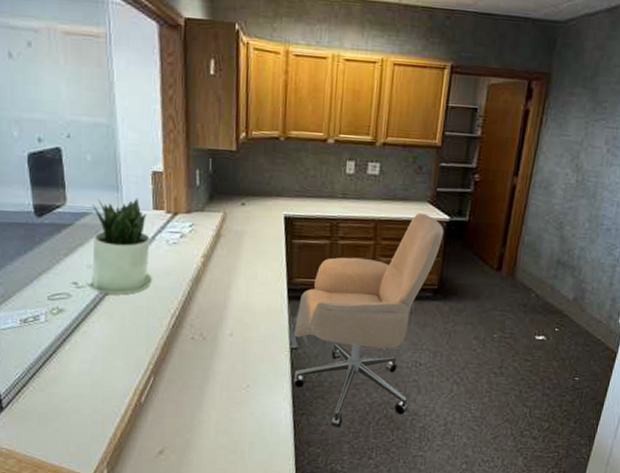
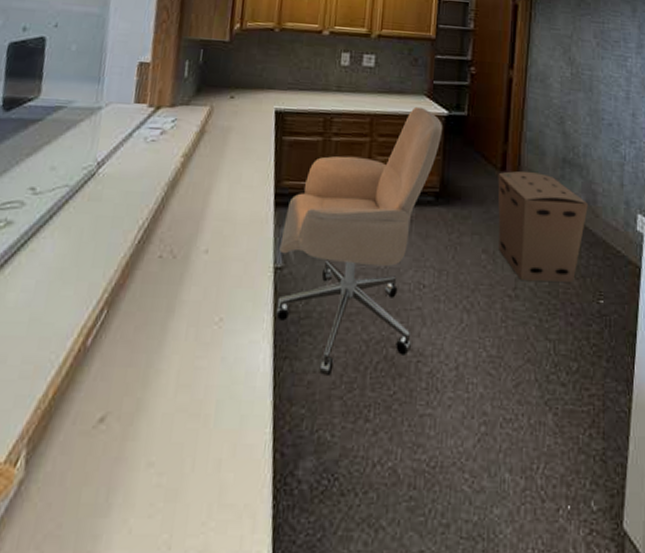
planter: present [85,198,153,295] -> none [44,90,127,203]
cardboard box: none [489,271,576,363] -> present [497,171,588,282]

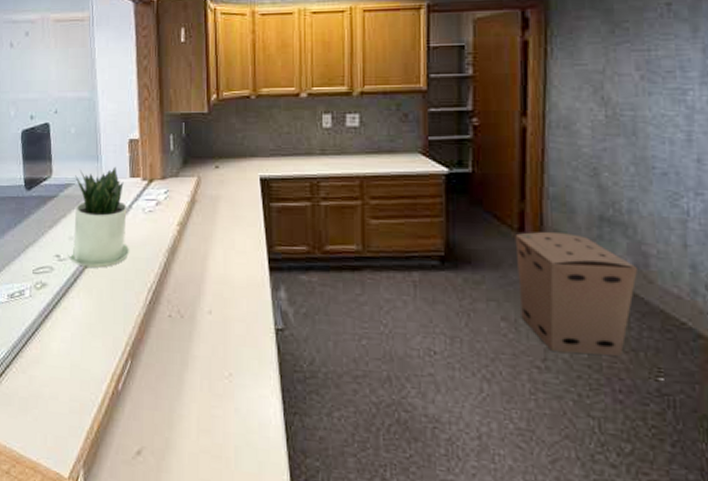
planter: none [44,90,127,203] -> present [67,166,130,268]
office chair: present [276,106,442,376] -> none [279,166,443,433]

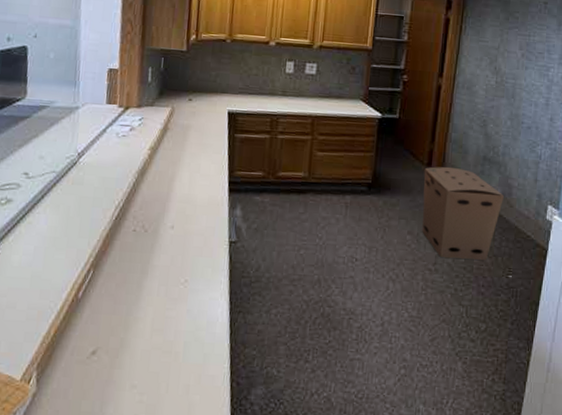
planter: present [67,166,130,268] -> none [36,92,102,186]

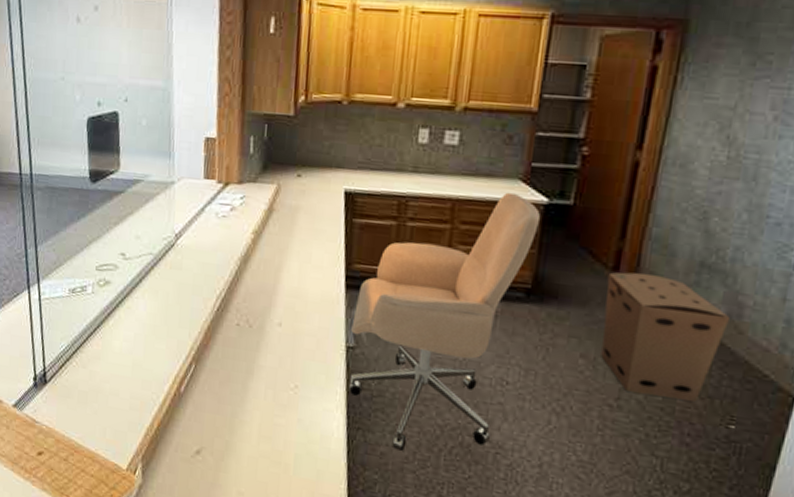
office chair: none [231,110,376,327] -> present [349,192,540,451]

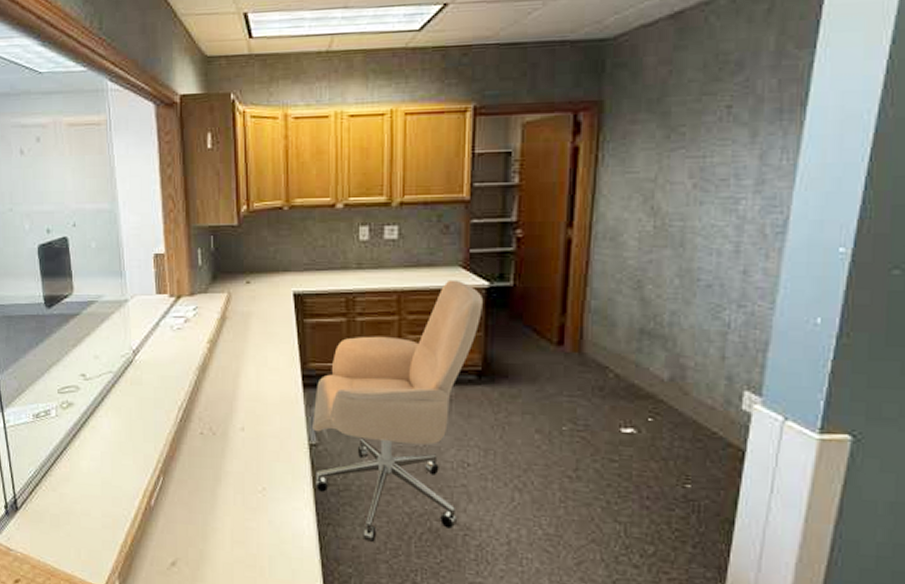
cardboard box: present [601,272,730,402] -> none [553,345,673,465]

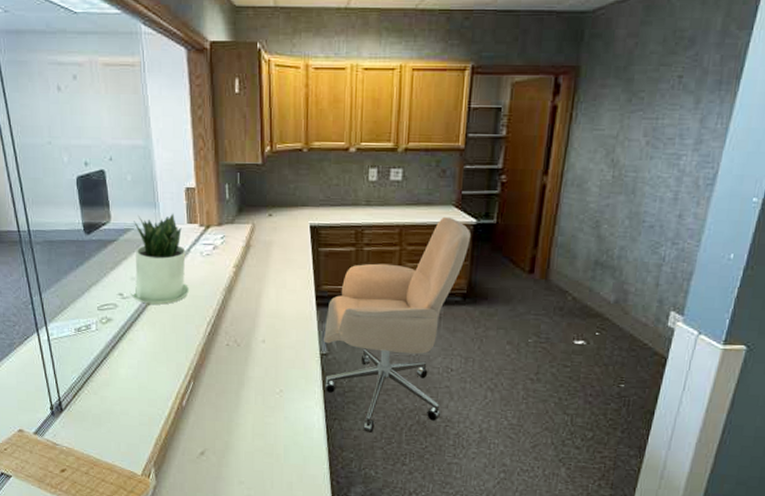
planter: none [93,282,159,387] -> present [129,213,190,305]

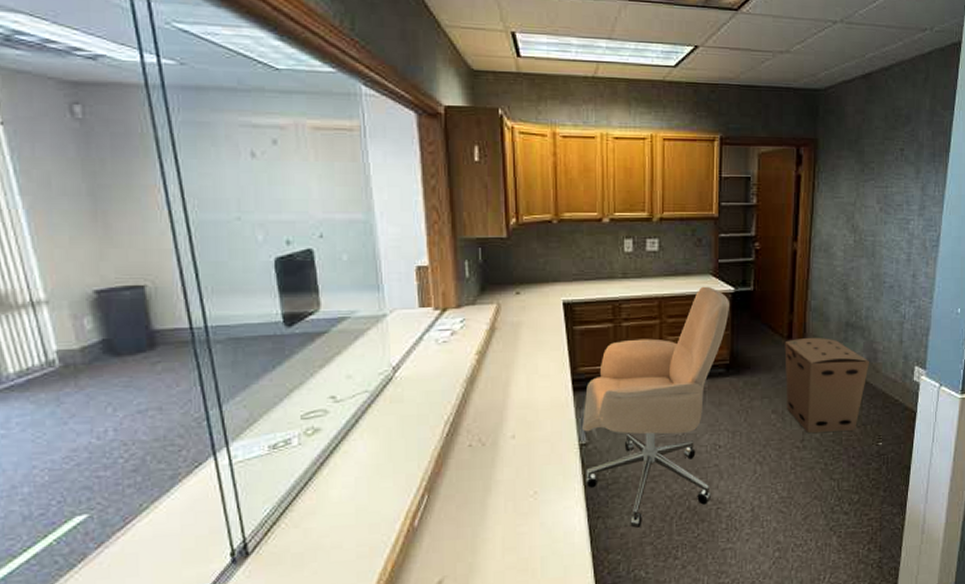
planter: present [129,213,190,305] -> none [344,296,423,406]
cardboard box: none [523,273,618,369] -> present [784,337,869,433]

